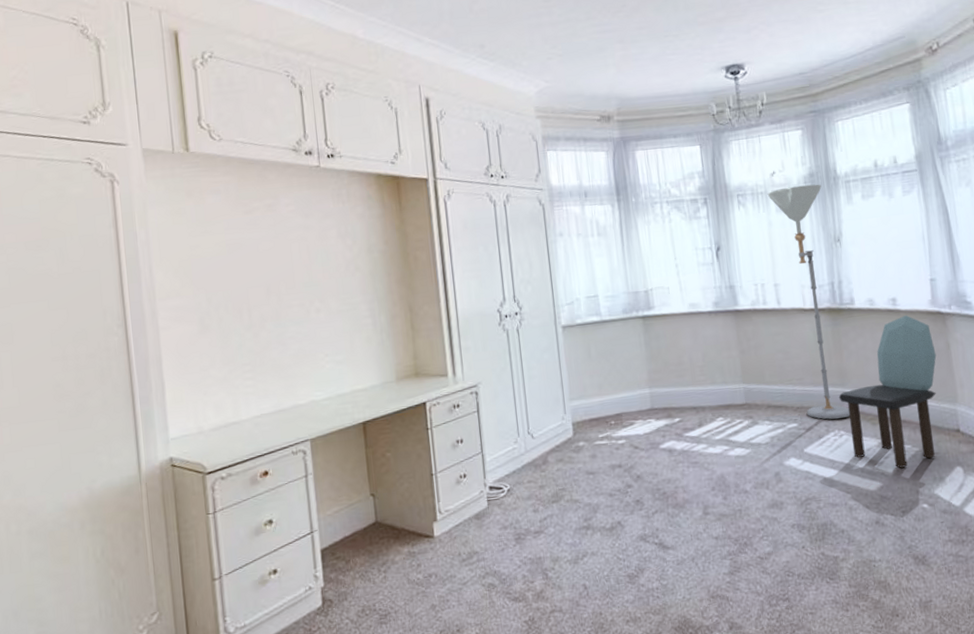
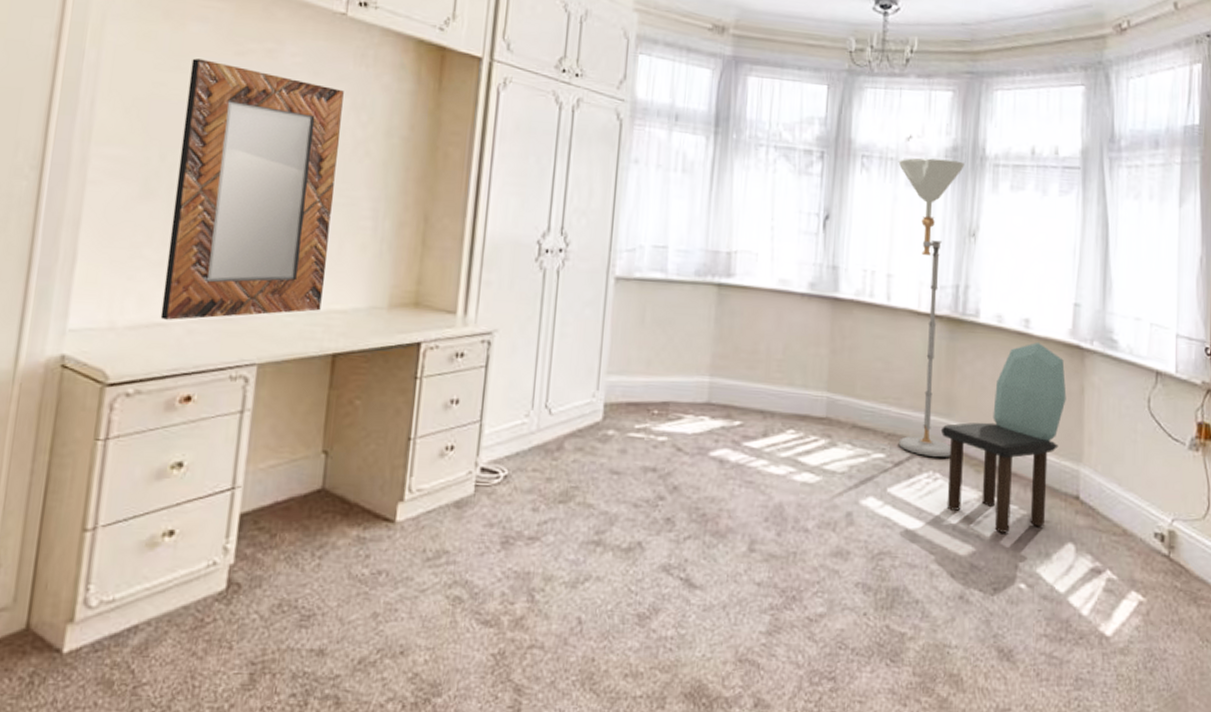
home mirror: none [214,221,347,419] -> present [160,58,344,320]

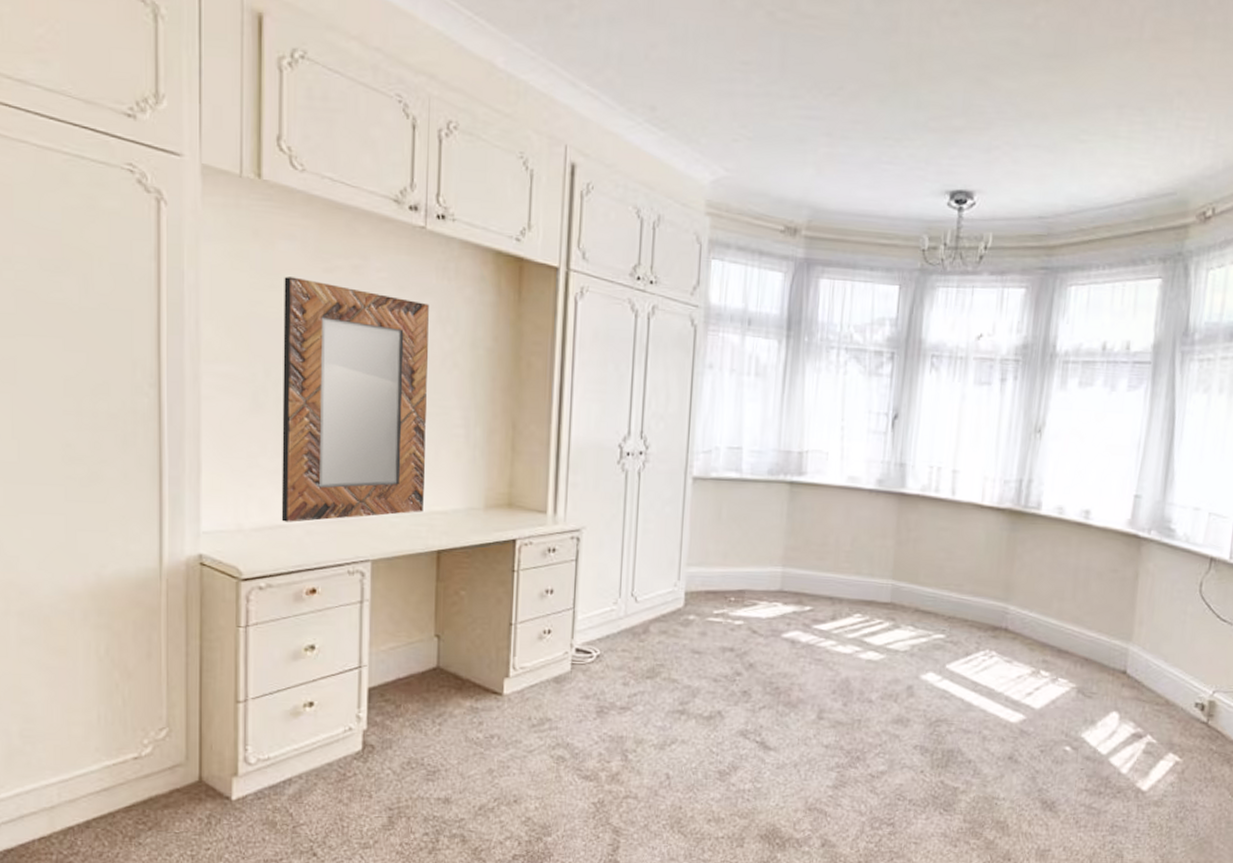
floor lamp: present [898,157,965,458] -> none [957,356,1034,638]
chair: present [940,343,1067,533] -> none [998,532,1121,703]

